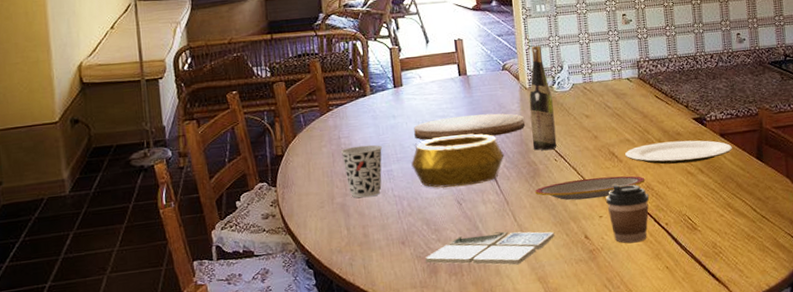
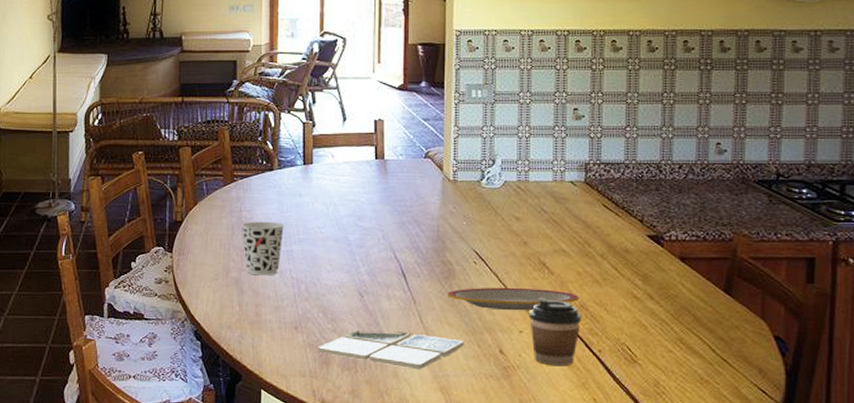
decorative bowl: present [411,134,504,188] -> none [313,222,416,278]
cutting board: present [414,113,526,141] -> none [320,202,445,228]
wine bottle: present [529,45,557,150] -> none [450,134,480,250]
plate: present [625,140,732,165] -> none [558,258,694,286]

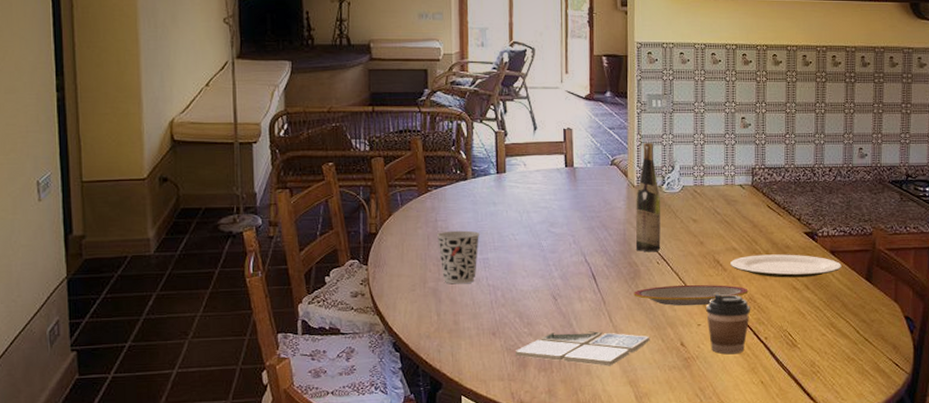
wine bottle: none [450,134,480,250] -> present [635,142,661,251]
plate: none [558,258,694,286] -> present [730,254,842,278]

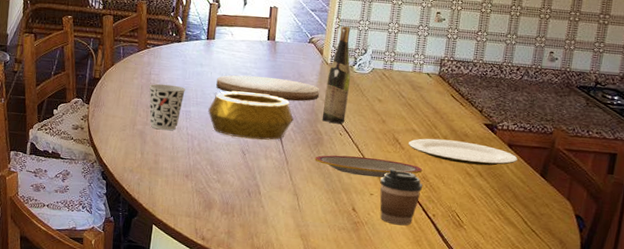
decorative bowl: none [508,228,605,282] -> present [208,91,294,140]
cutting board: none [514,208,630,233] -> present [216,75,320,102]
drink coaster: present [516,331,650,366] -> none [203,182,325,219]

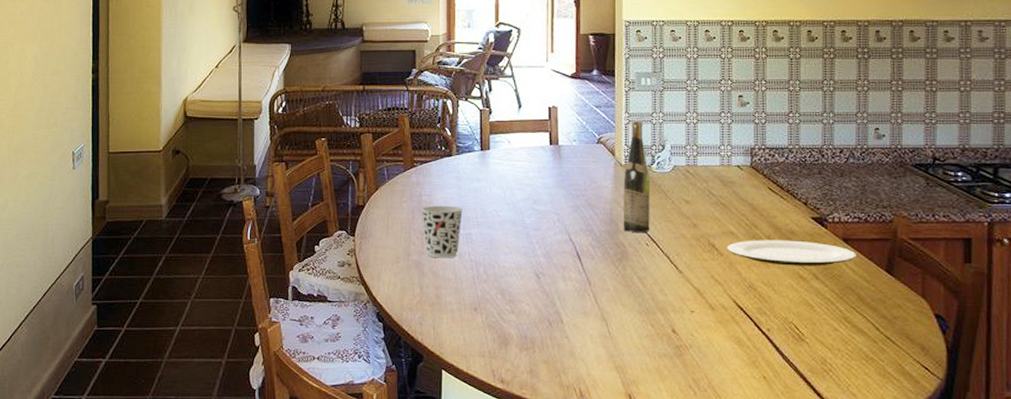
decorative bowl: present [208,91,294,140] -> none [491,206,591,260]
cutting board: present [216,75,320,102] -> none [497,186,617,211]
plate: present [315,155,423,178] -> none [621,269,748,291]
coffee cup: present [380,167,422,226] -> none [700,278,750,345]

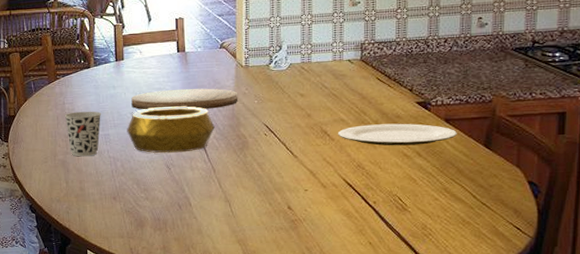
decorative bowl: none [491,206,591,260] -> present [127,106,215,154]
cutting board: none [497,186,617,211] -> present [131,88,239,110]
wine bottle: present [623,120,651,232] -> none [244,25,269,125]

